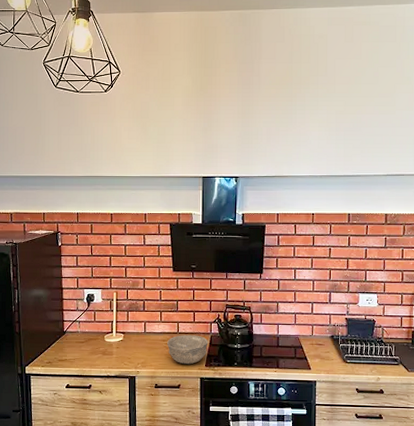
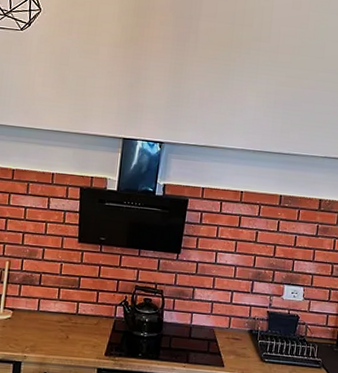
bowl: present [167,335,208,365] -> none [63,316,111,352]

